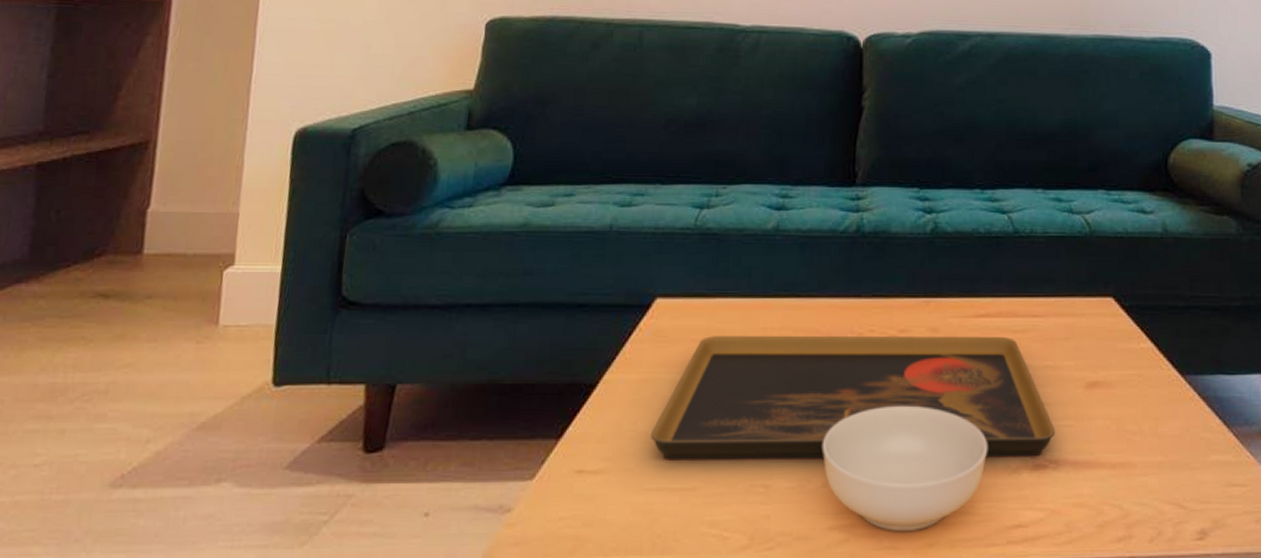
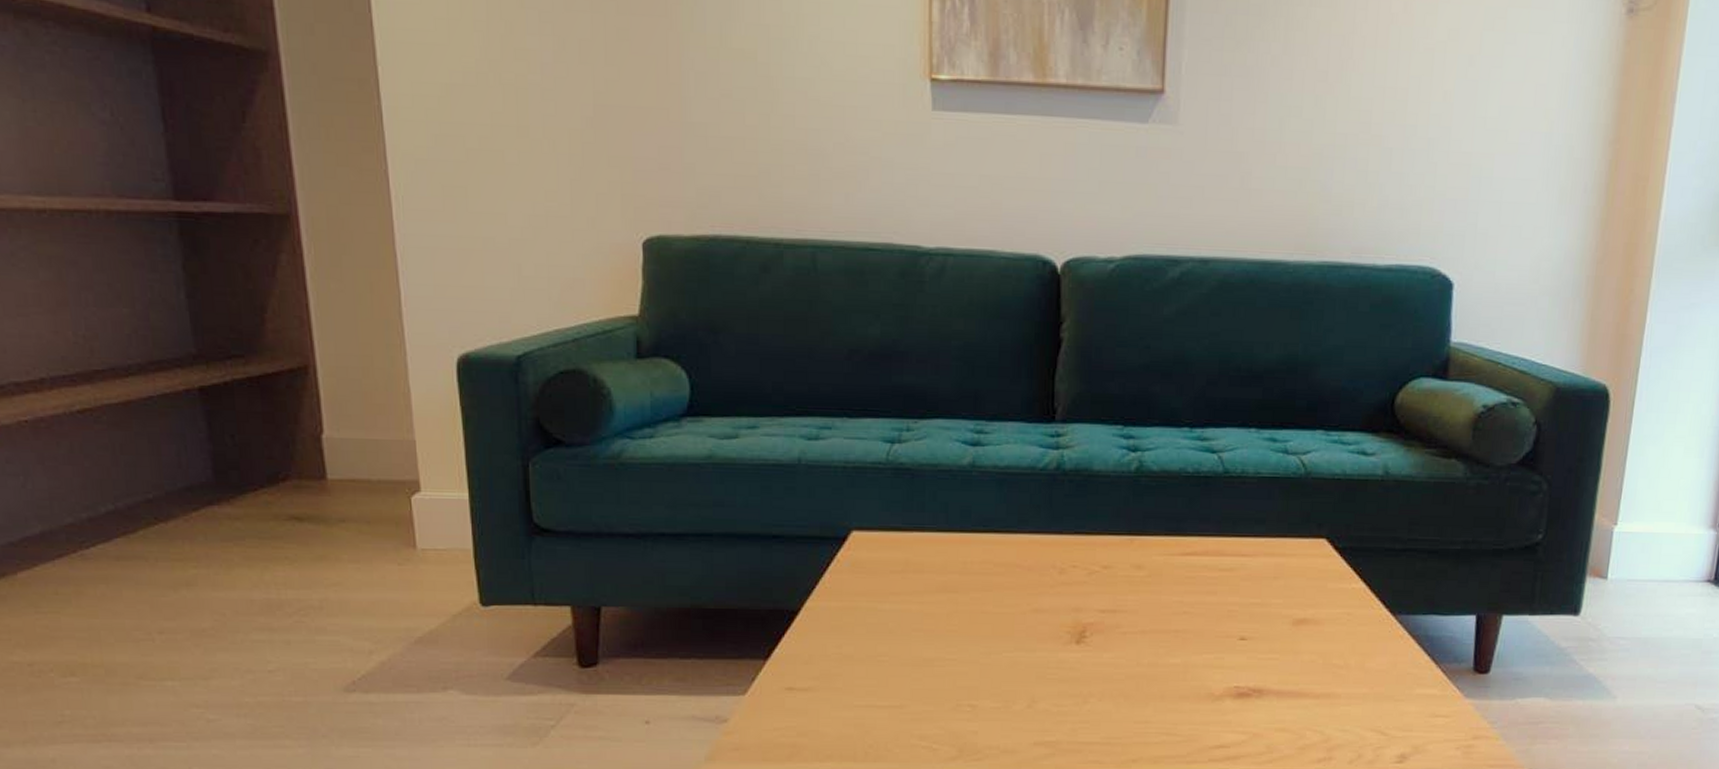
decorative tray: present [650,335,1055,460] -> none [856,568,1260,685]
bowl: present [822,405,988,532] -> none [1026,636,1192,749]

